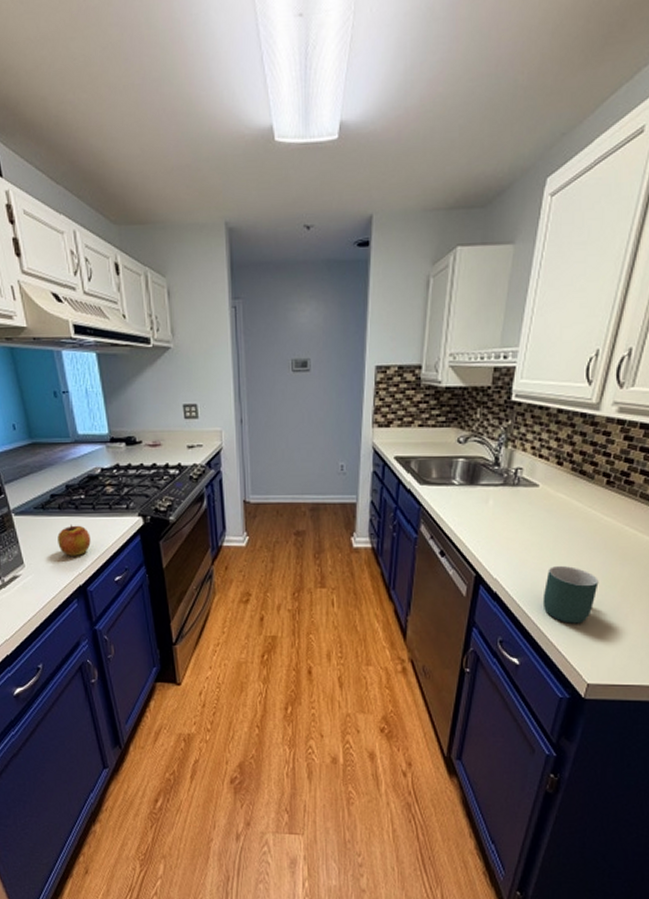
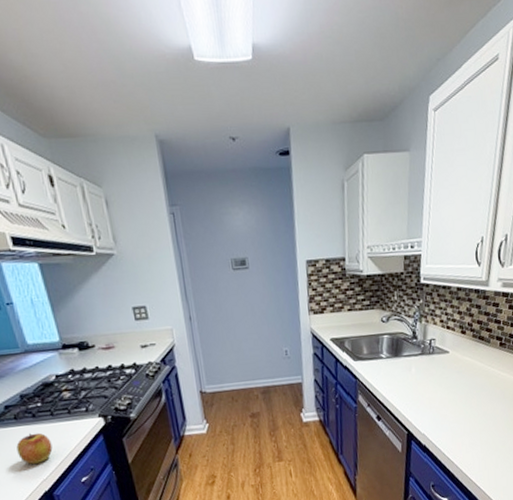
mug: present [542,565,599,624] -> none [461,416,502,463]

